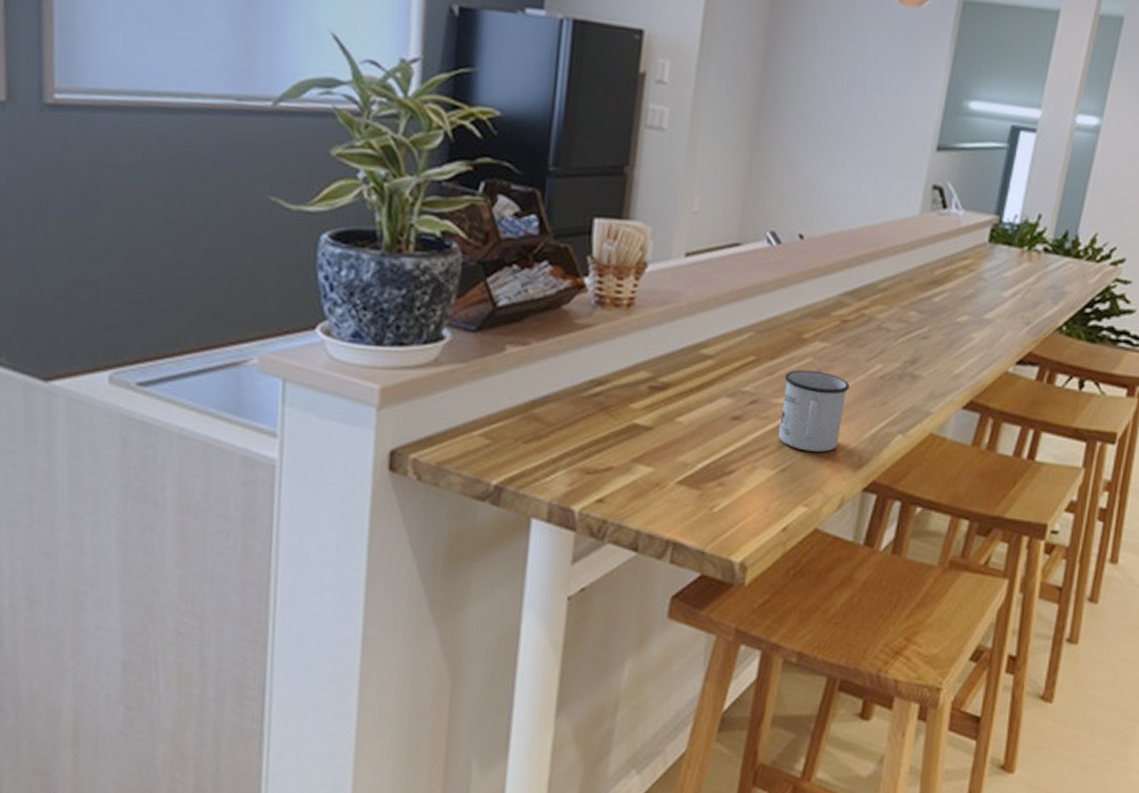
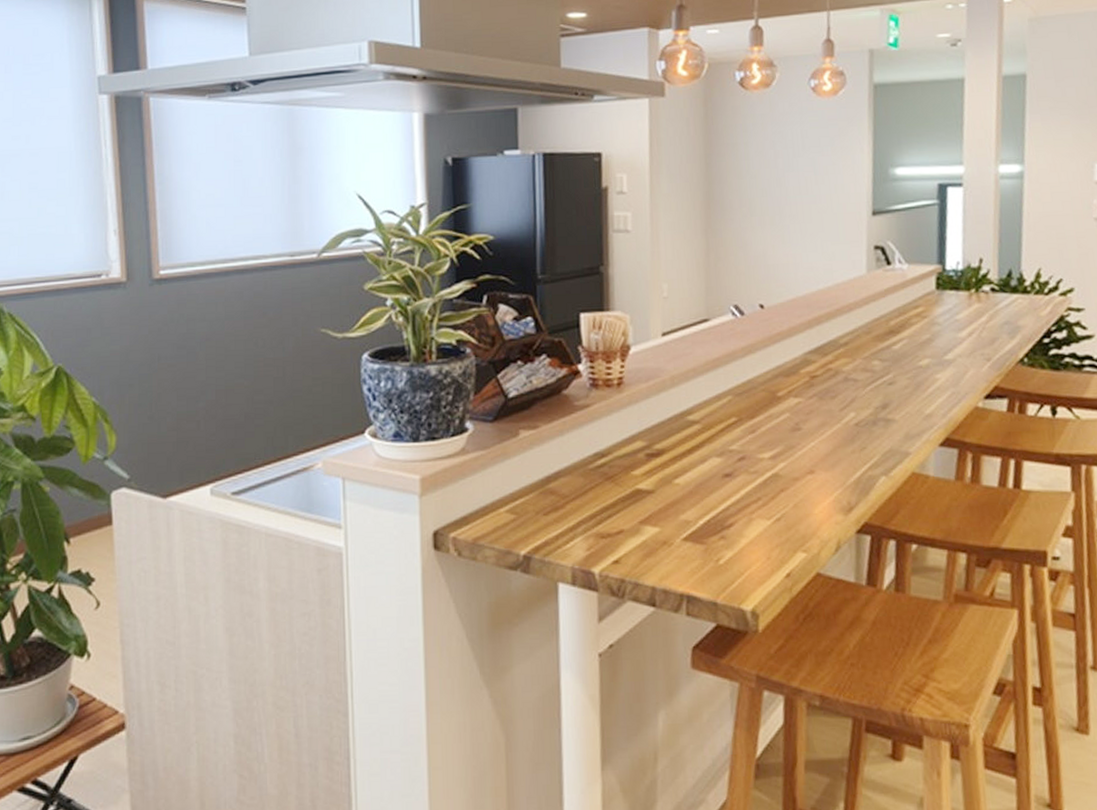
mug: present [779,369,850,452] -> none [766,424,828,500]

